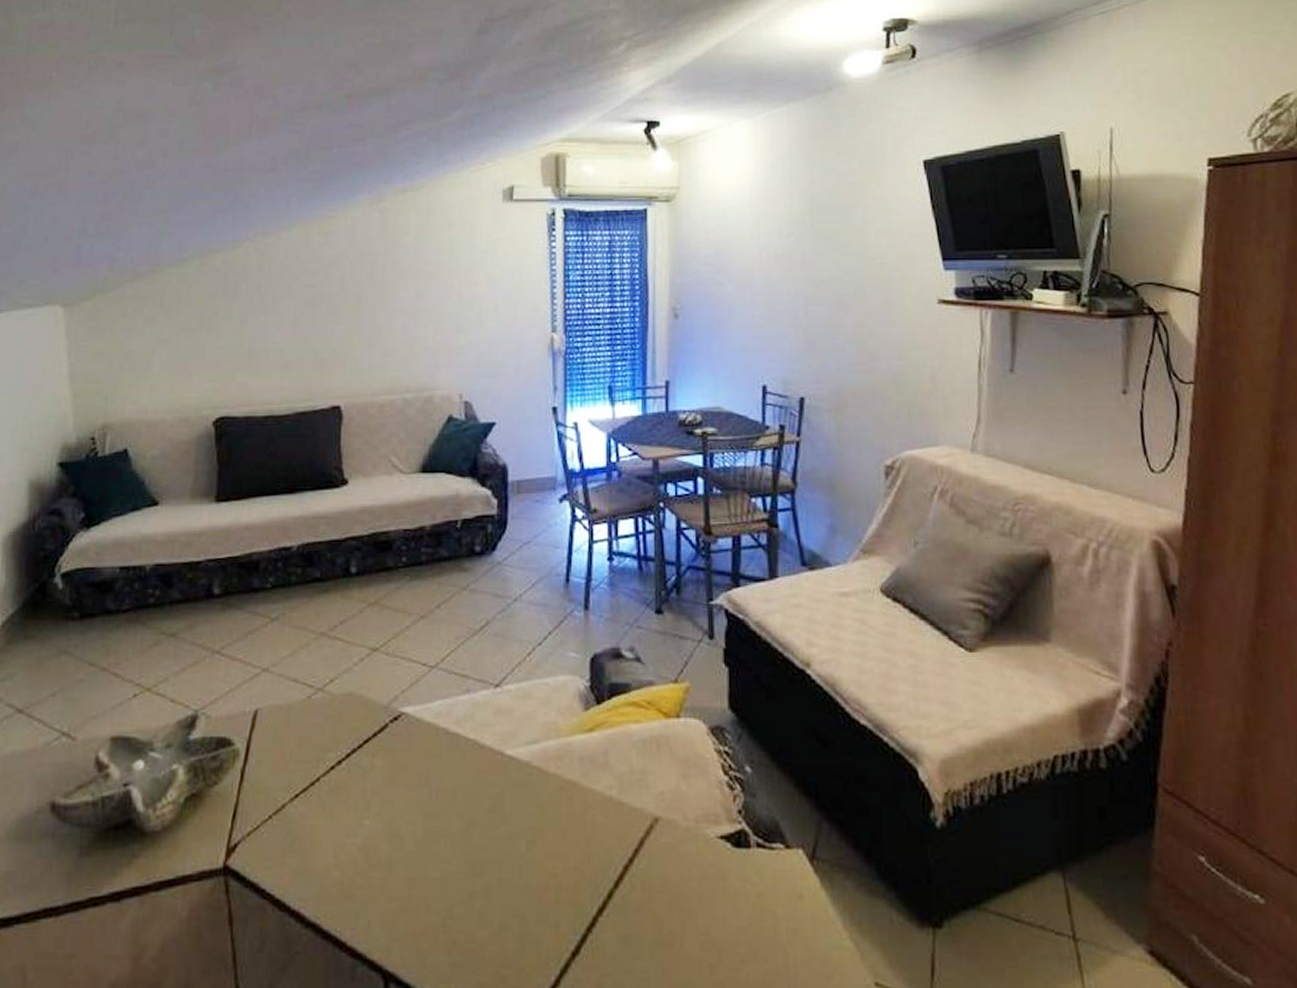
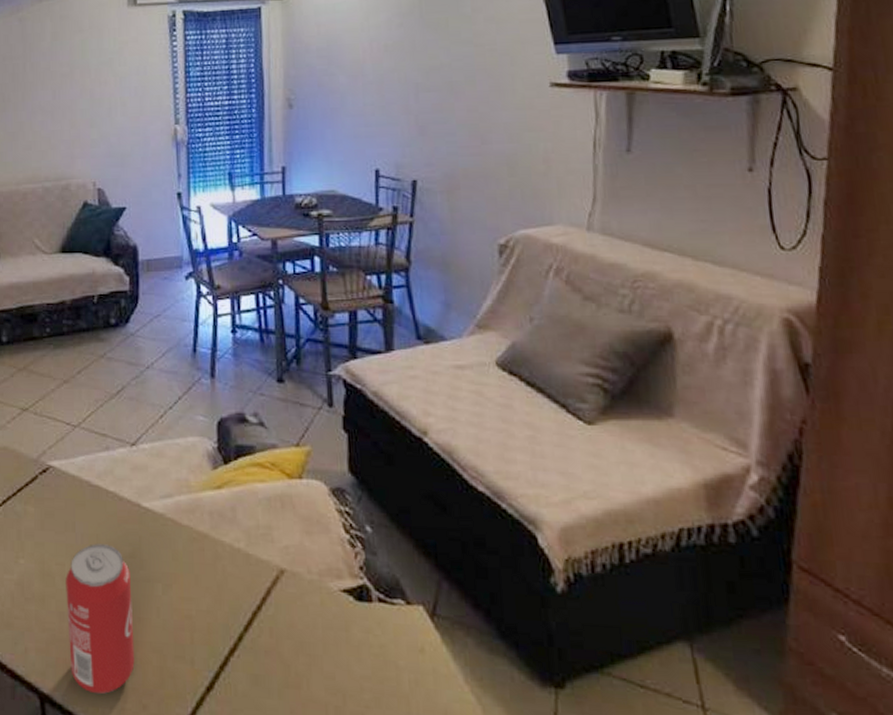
beverage can: none [417,798,493,969] -> present [66,544,135,695]

